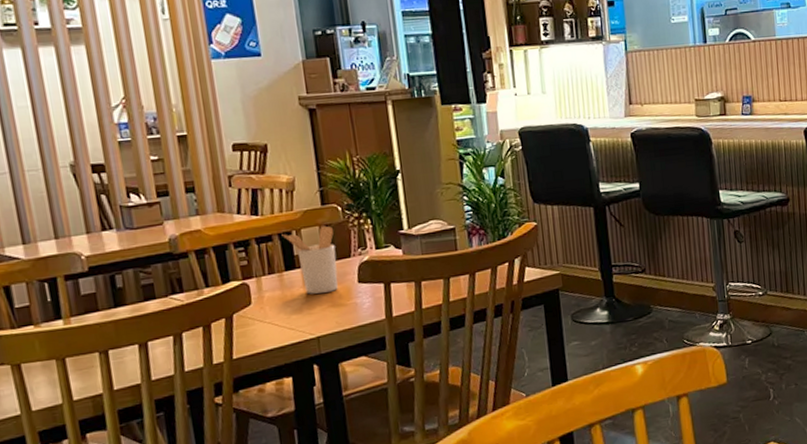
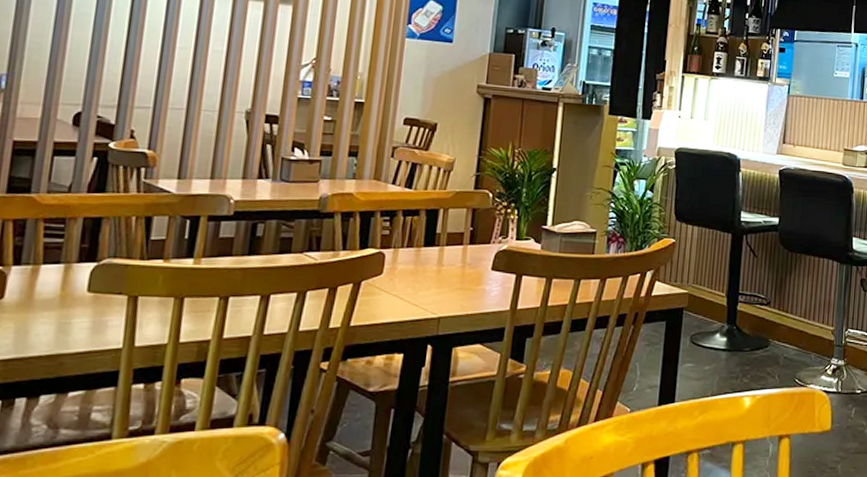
utensil holder: present [281,225,338,294] -> none [429,209,481,274]

